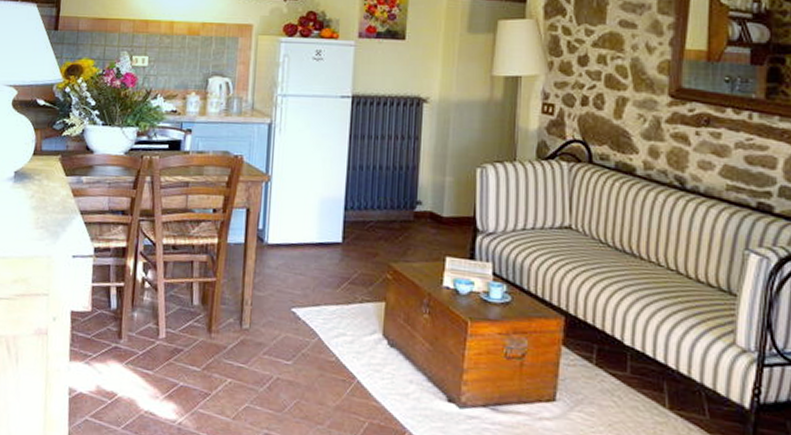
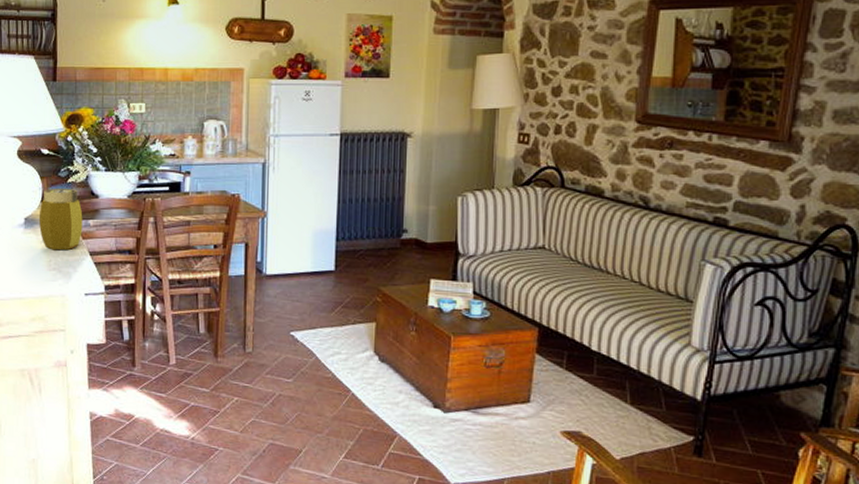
jar: none [29,141,76,208] -> present [39,189,83,250]

